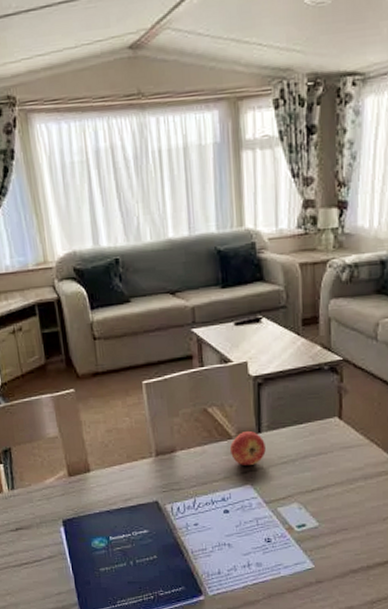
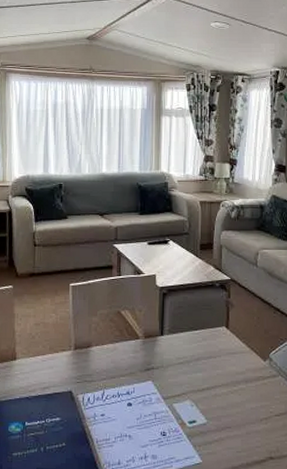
apple: present [229,430,266,465] -> none [136,332,166,363]

